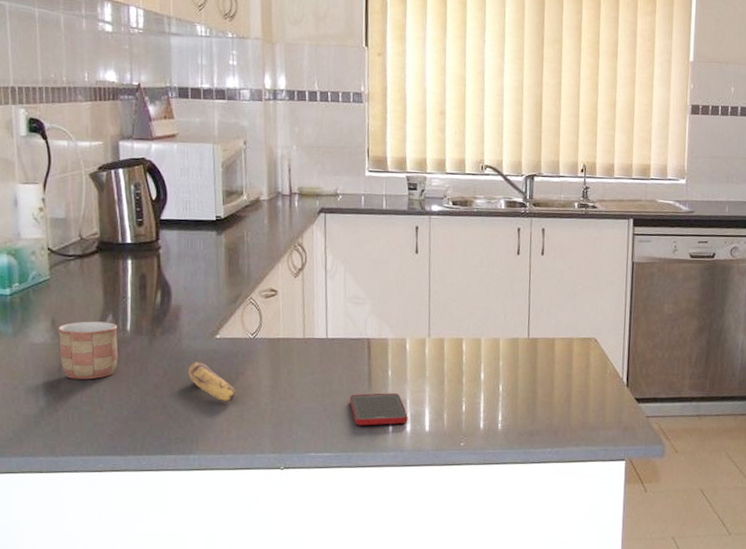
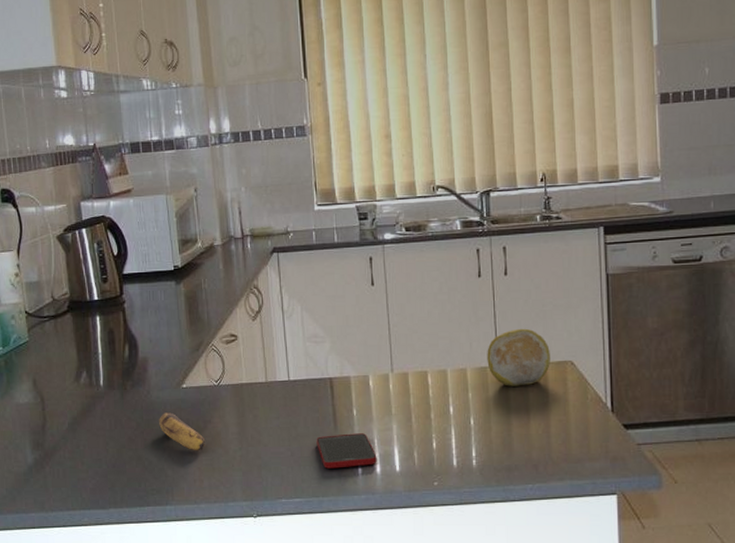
mug: present [58,321,118,380] -> none [39,378,94,436]
fruit: none [519,305,577,358] -> present [487,328,550,386]

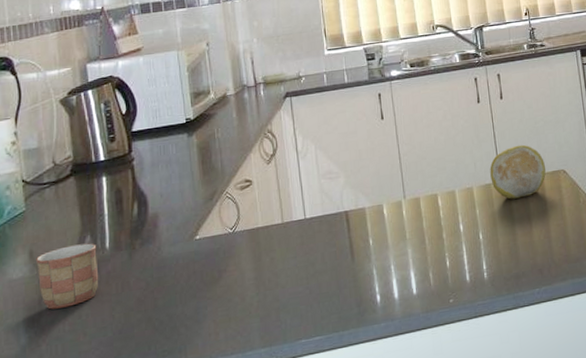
mug: none [39,378,94,436] -> present [36,243,99,309]
banana: present [159,412,206,451] -> none [171,266,221,304]
cell phone: present [316,433,377,469] -> none [334,261,395,302]

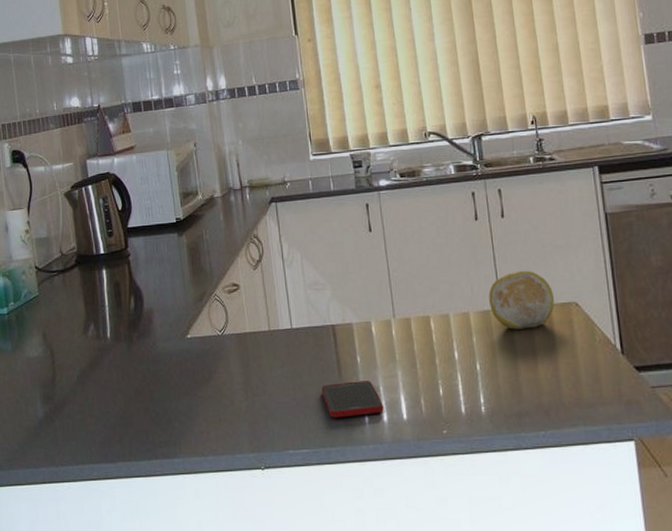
mug: present [36,243,99,309] -> none [49,331,102,389]
cell phone: none [334,261,395,302] -> present [321,381,384,418]

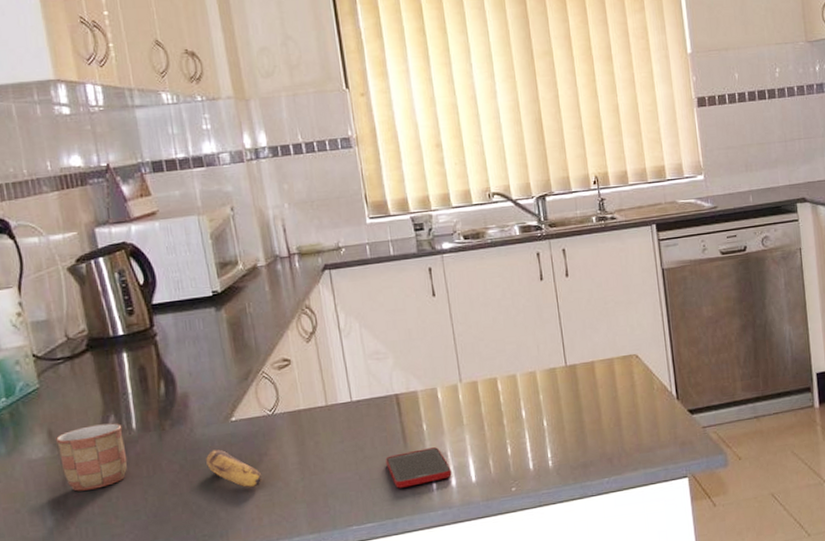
mug: none [49,331,102,389] -> present [56,423,128,491]
banana: none [165,363,211,402] -> present [206,449,262,488]
fruit: present [488,270,554,330] -> none [554,326,617,385]

